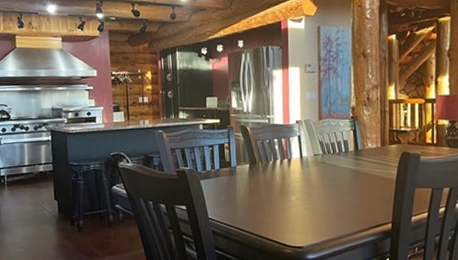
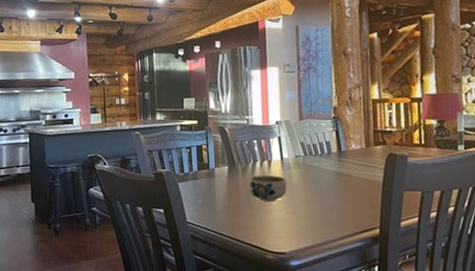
bowl: none [269,172,306,199] -> present [249,175,287,203]

